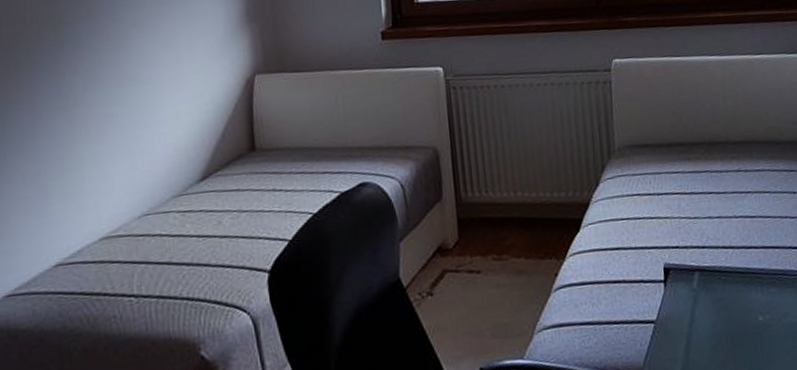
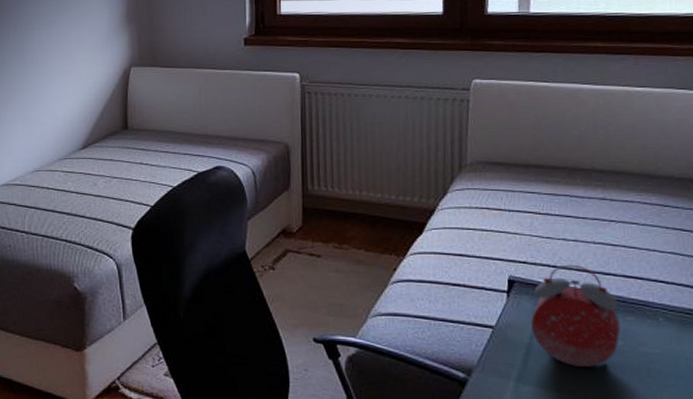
alarm clock: none [688,242,767,351] -> present [531,264,621,368]

